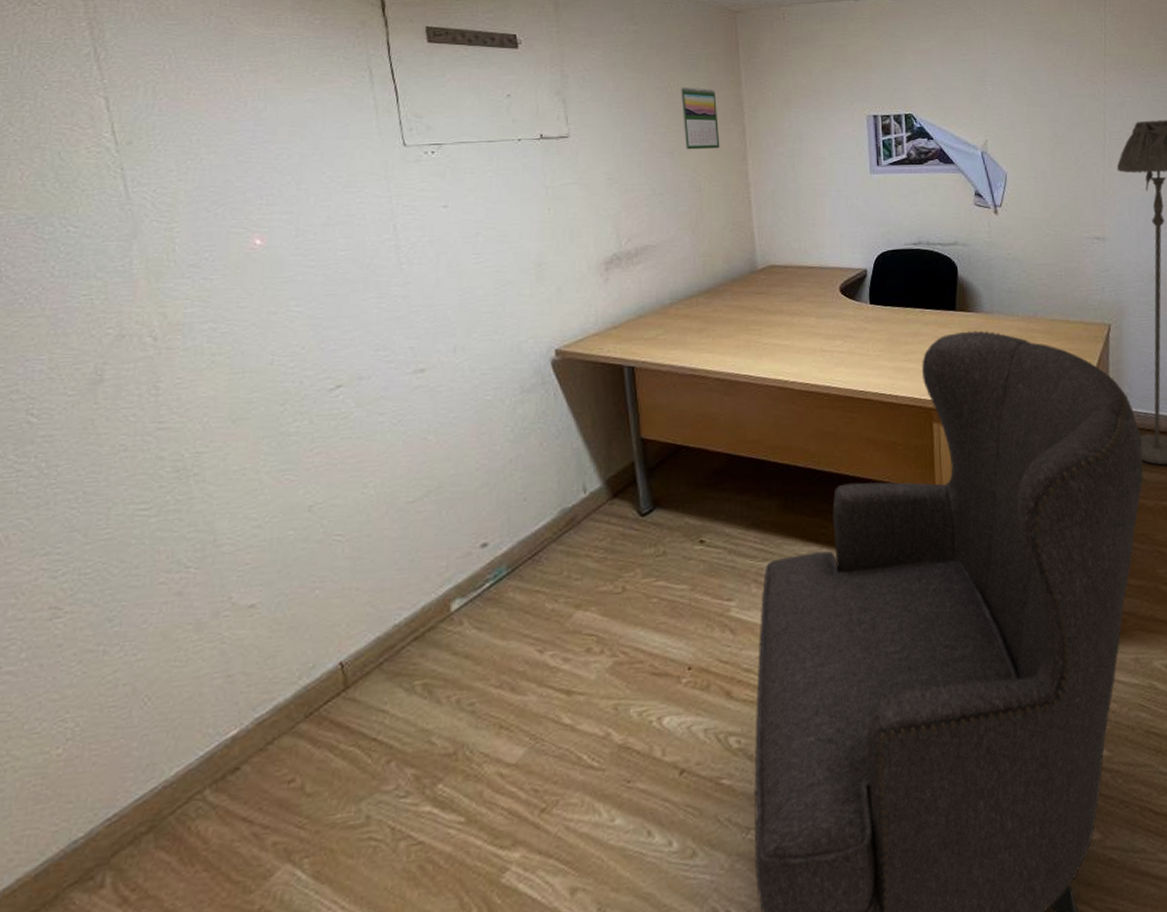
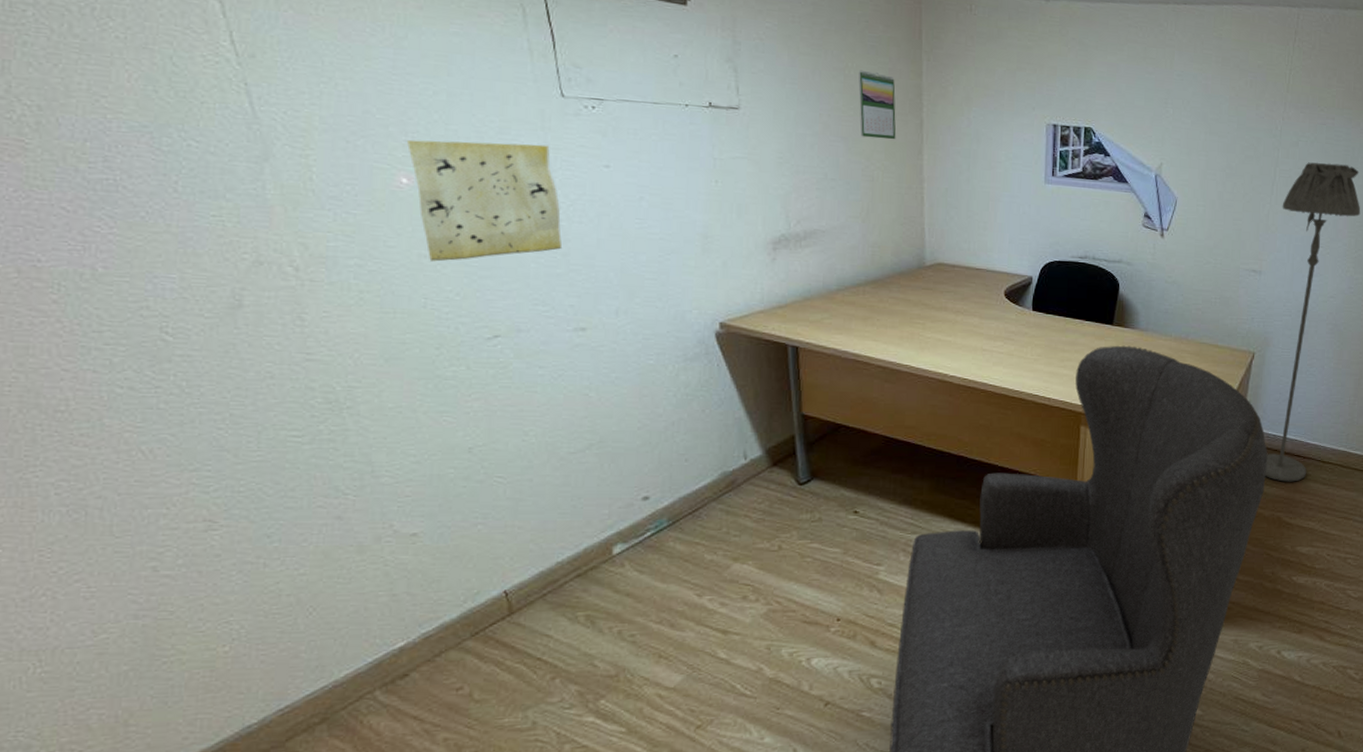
map: none [261,193,403,318] -> present [406,139,563,262]

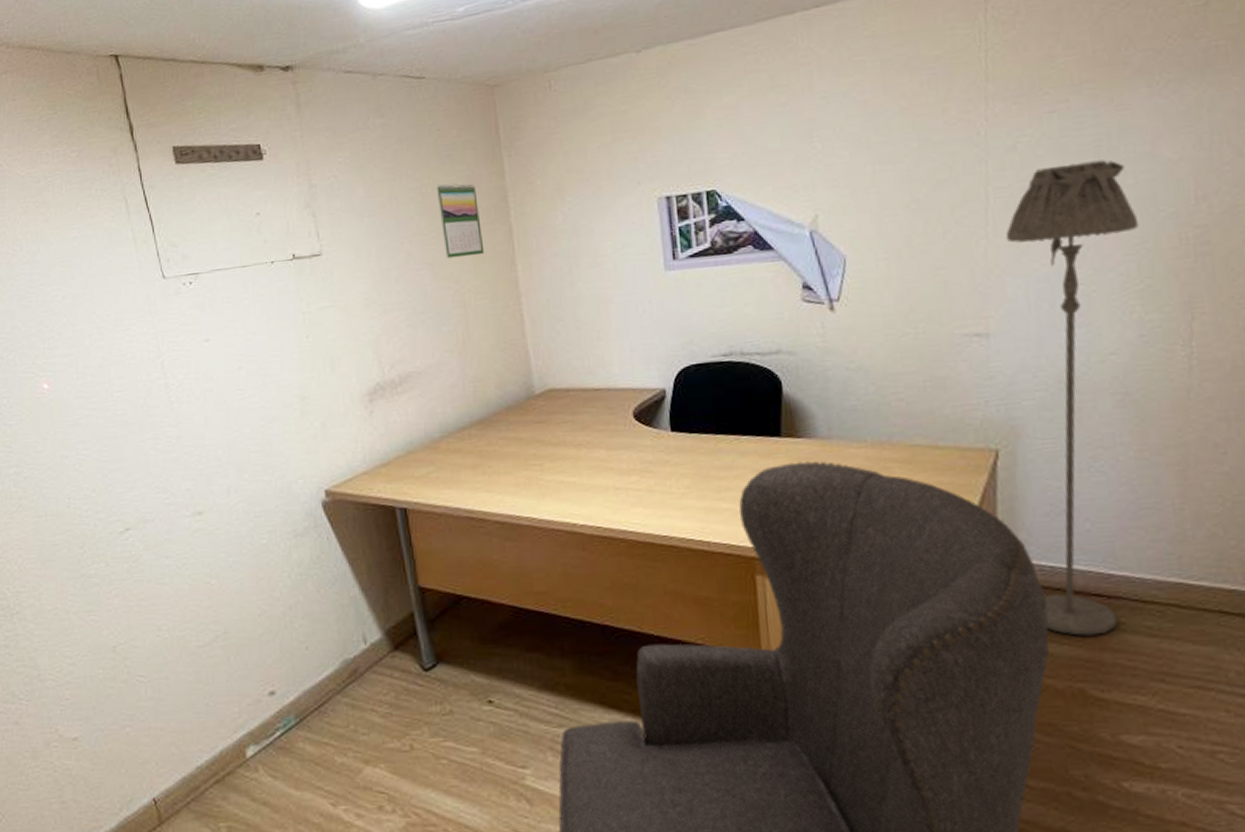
map: present [406,139,563,262] -> none [44,329,176,461]

